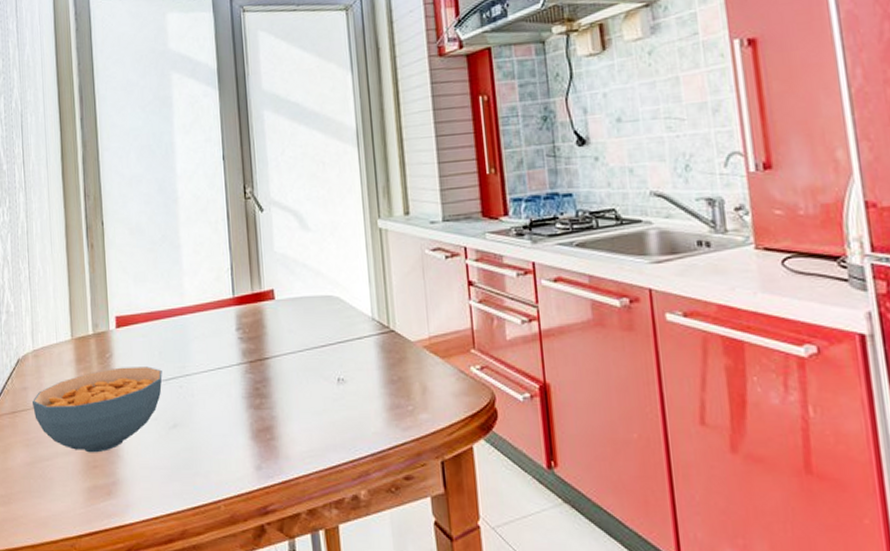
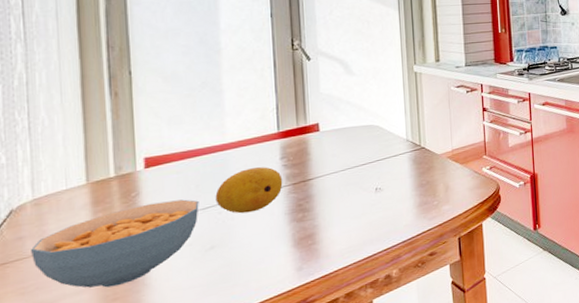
fruit: none [176,338,240,391] -> present [215,167,283,214]

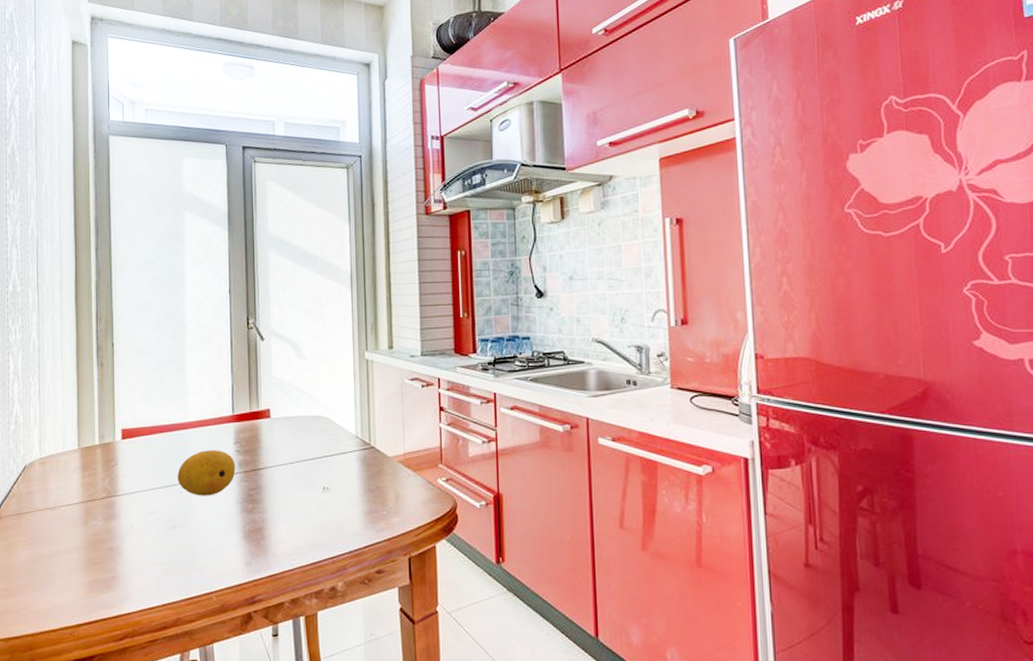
cereal bowl: present [31,199,199,288] -> none [38,474,164,551]

